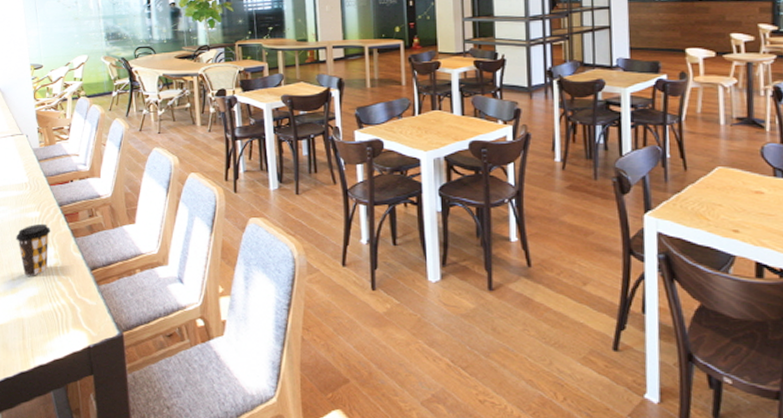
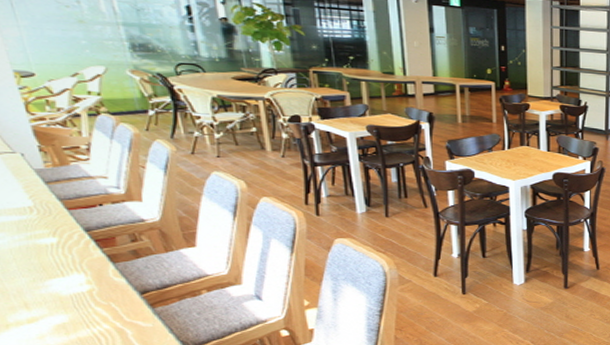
coffee cup: present [16,223,51,276] -> none [24,250,78,304]

